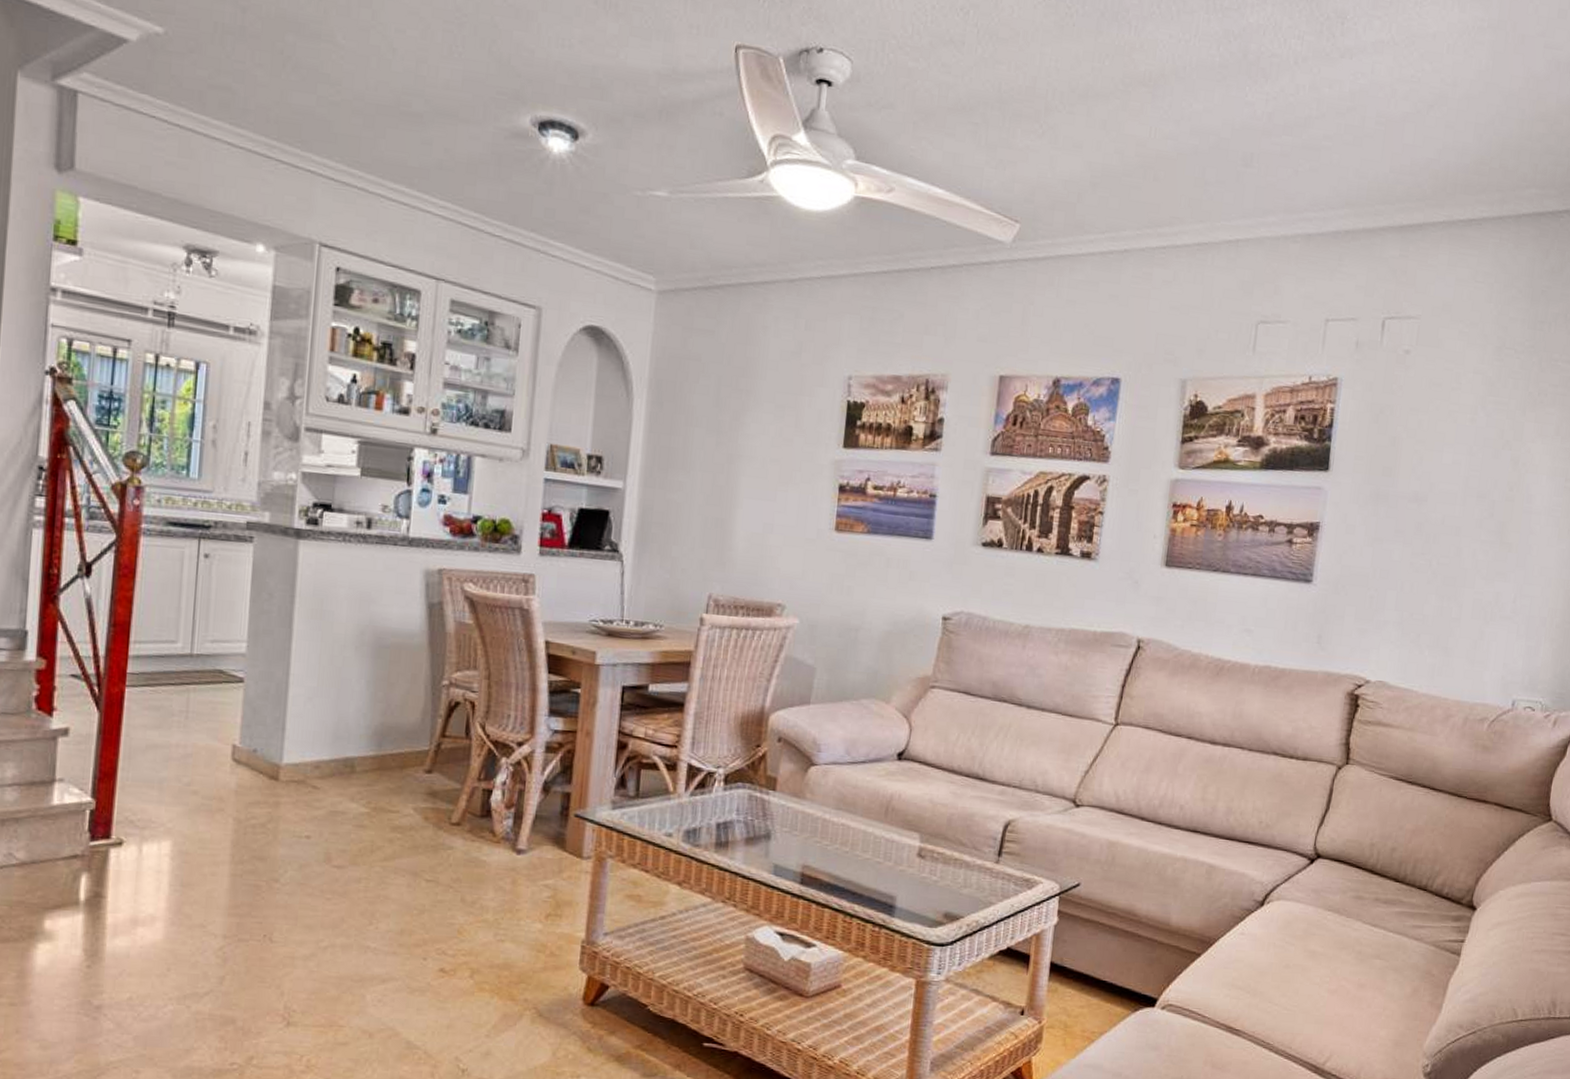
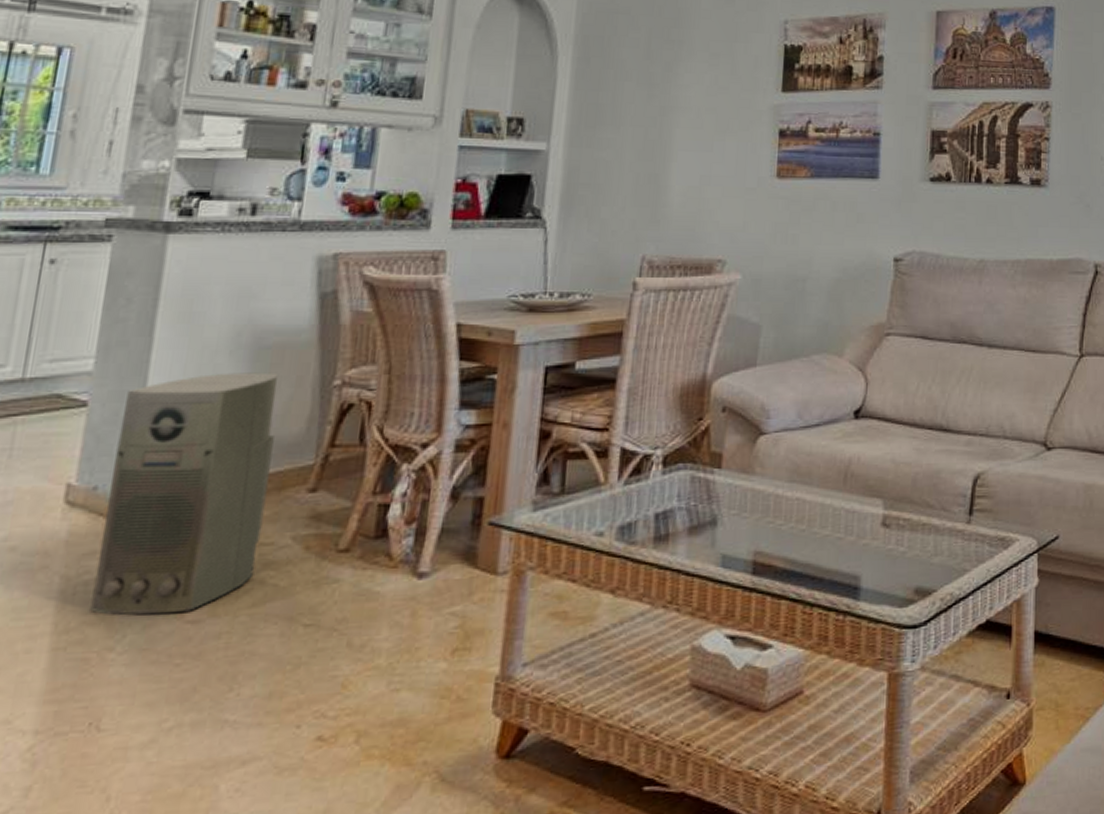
air purifier: none [258,665,397,859] -> present [90,372,278,616]

